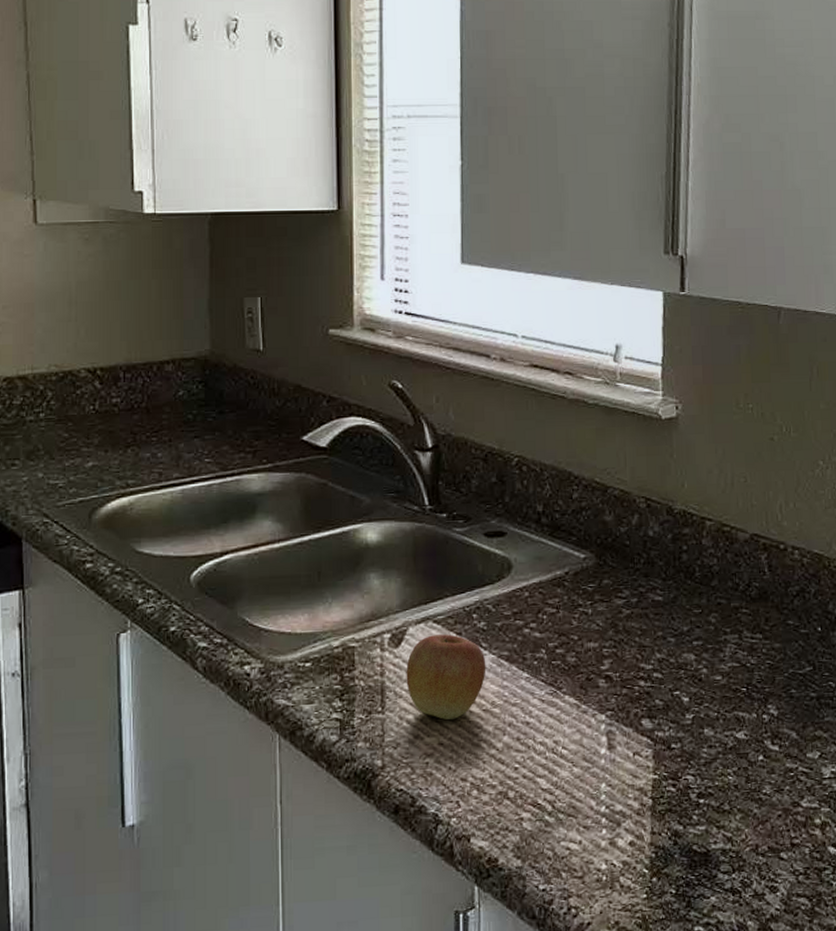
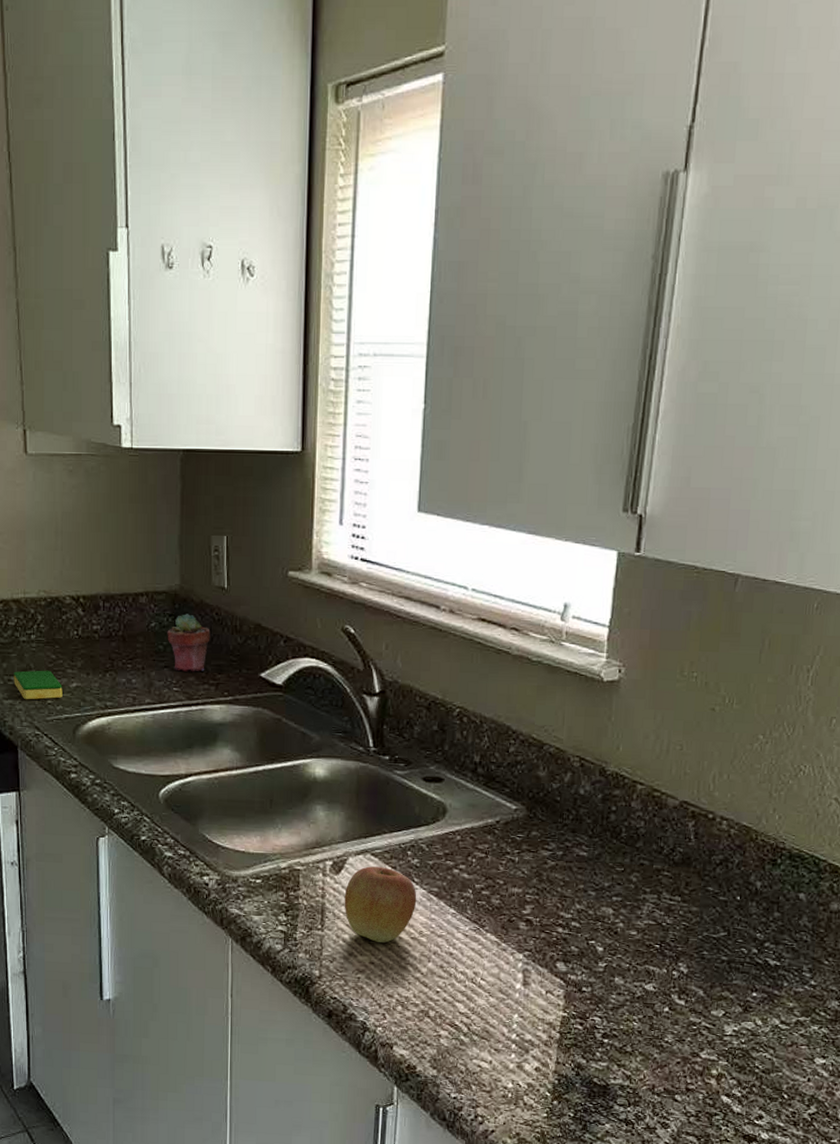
dish sponge: none [18,450,76,485] -> present [14,670,63,700]
potted succulent: none [197,379,246,441] -> present [167,614,211,672]

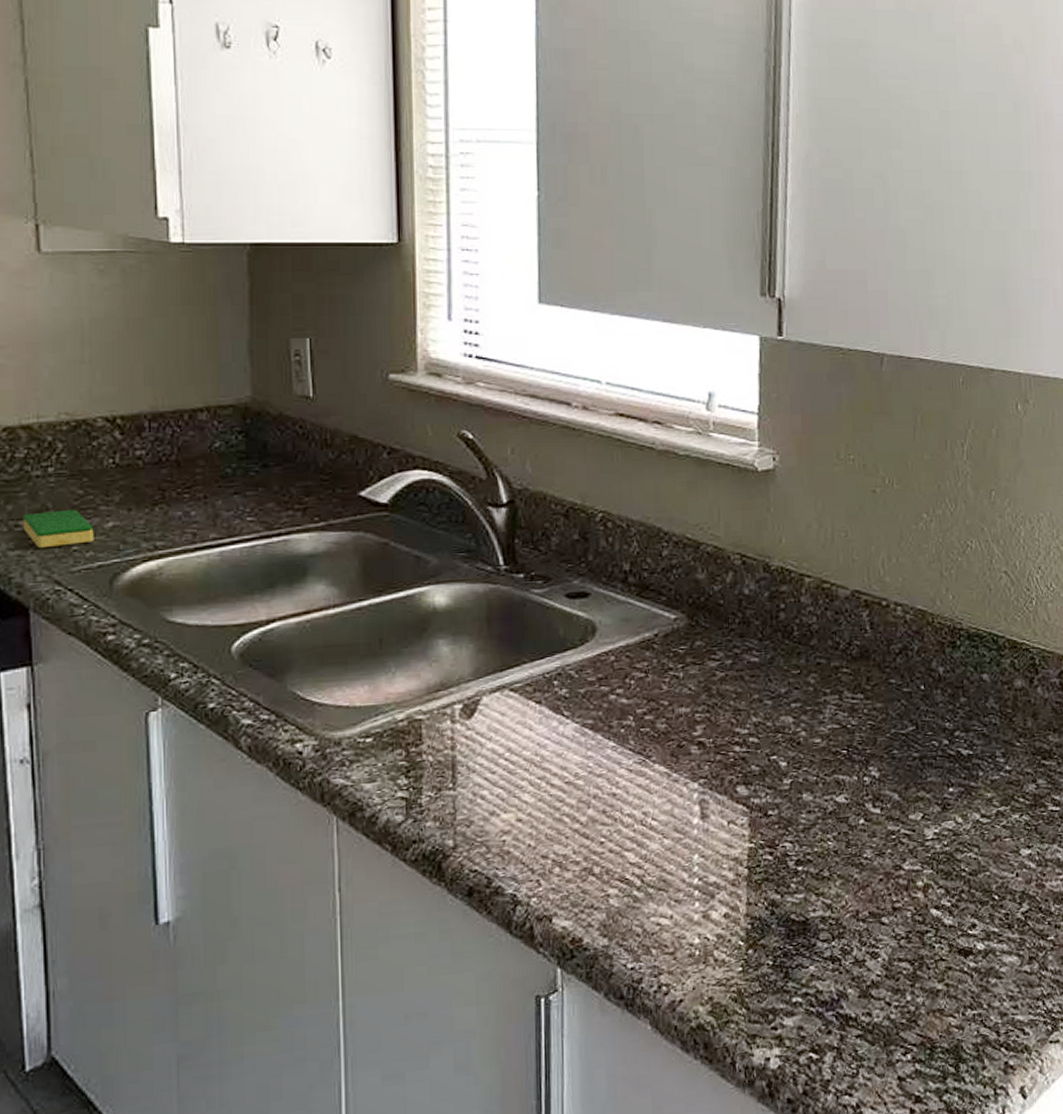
potted succulent: present [167,614,211,672] -> none [236,429,294,498]
apple: present [344,866,417,943] -> none [480,703,569,794]

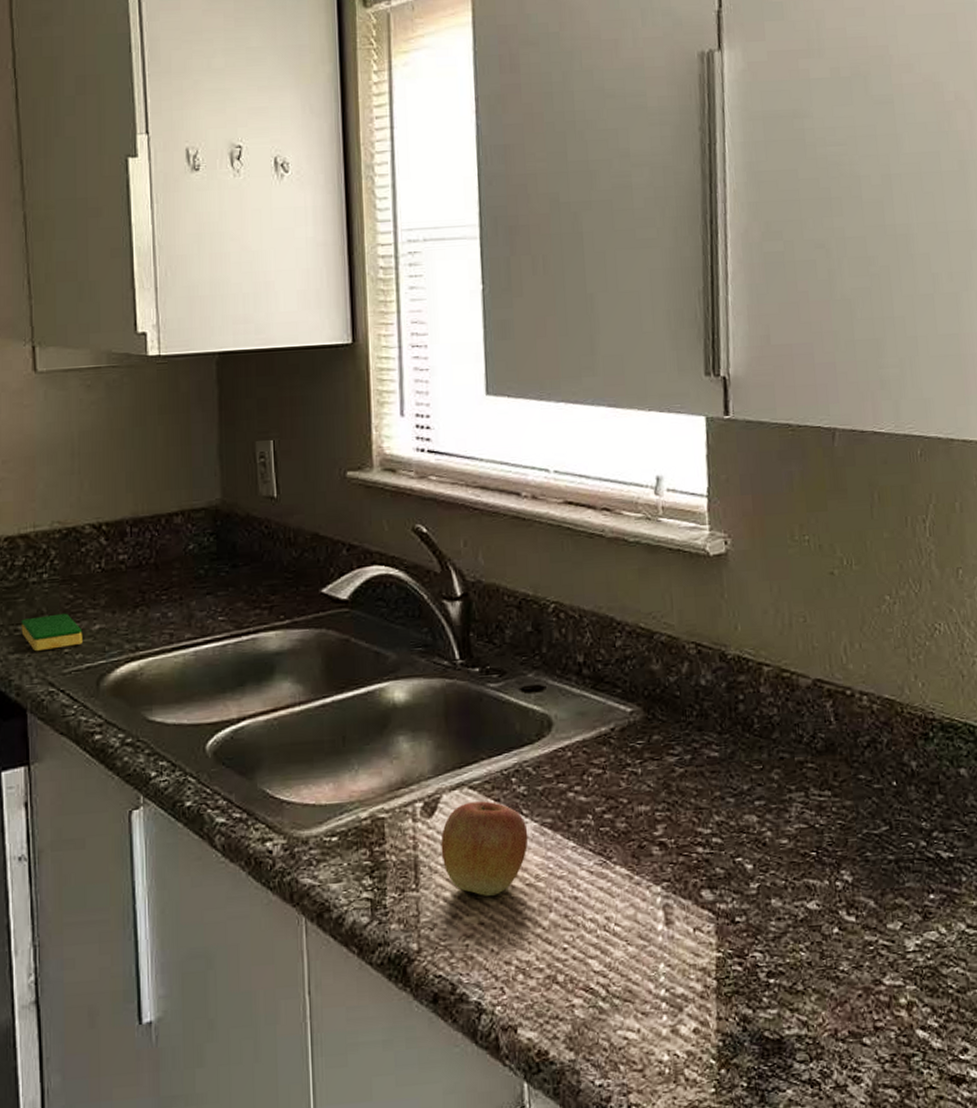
apple: none [480,703,569,794] -> present [441,801,529,896]

